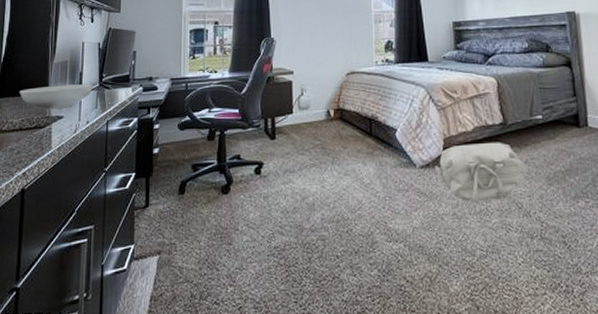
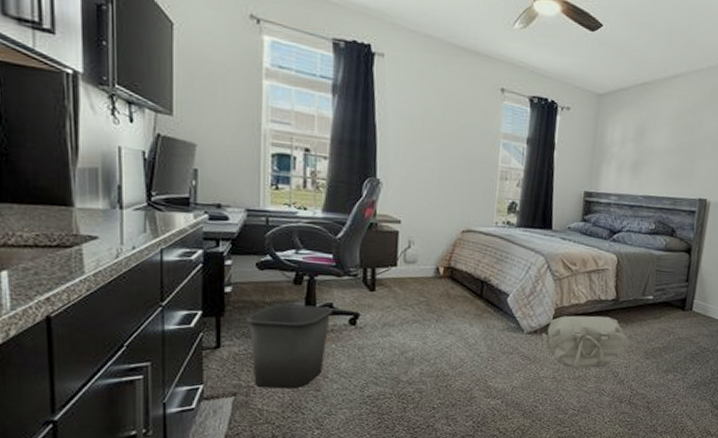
bowl: present [19,84,94,110] -> none [28,196,139,227]
waste bin: none [169,158,240,245] -> present [245,304,332,389]

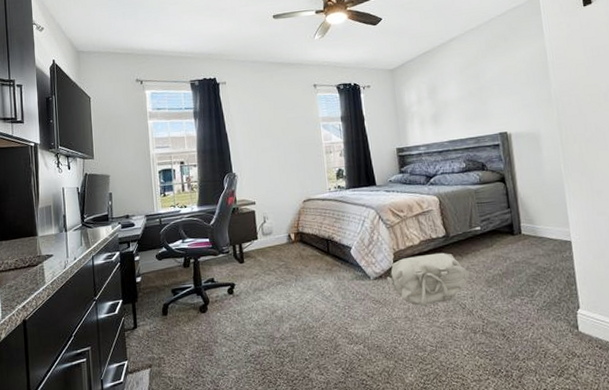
waste bin: present [245,304,332,389] -> none [152,282,214,358]

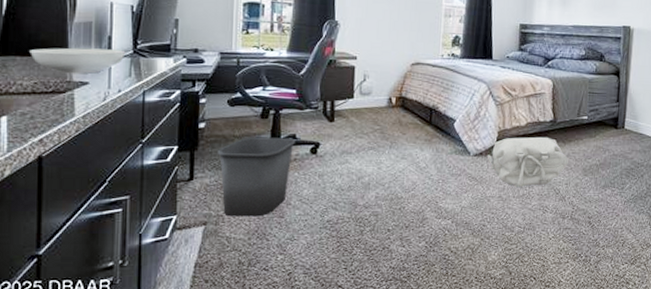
bowl: none [11,224,77,250] -> present [29,47,126,74]
waste bin: none [152,282,214,358] -> present [217,137,295,217]

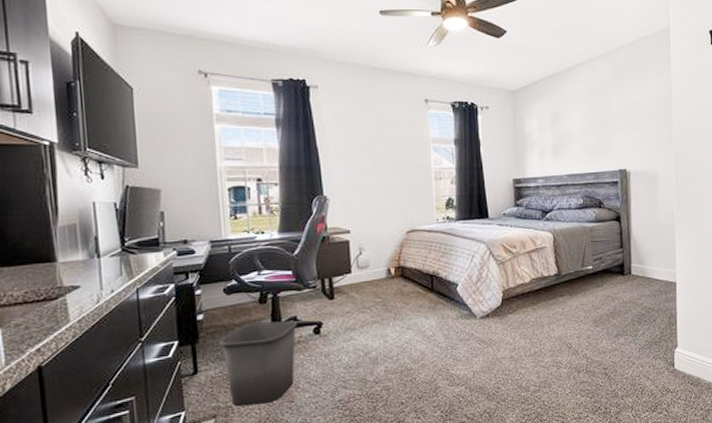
bowl: present [29,47,126,74] -> none [16,249,114,280]
duffel bag: present [487,136,570,187] -> none [494,291,579,346]

